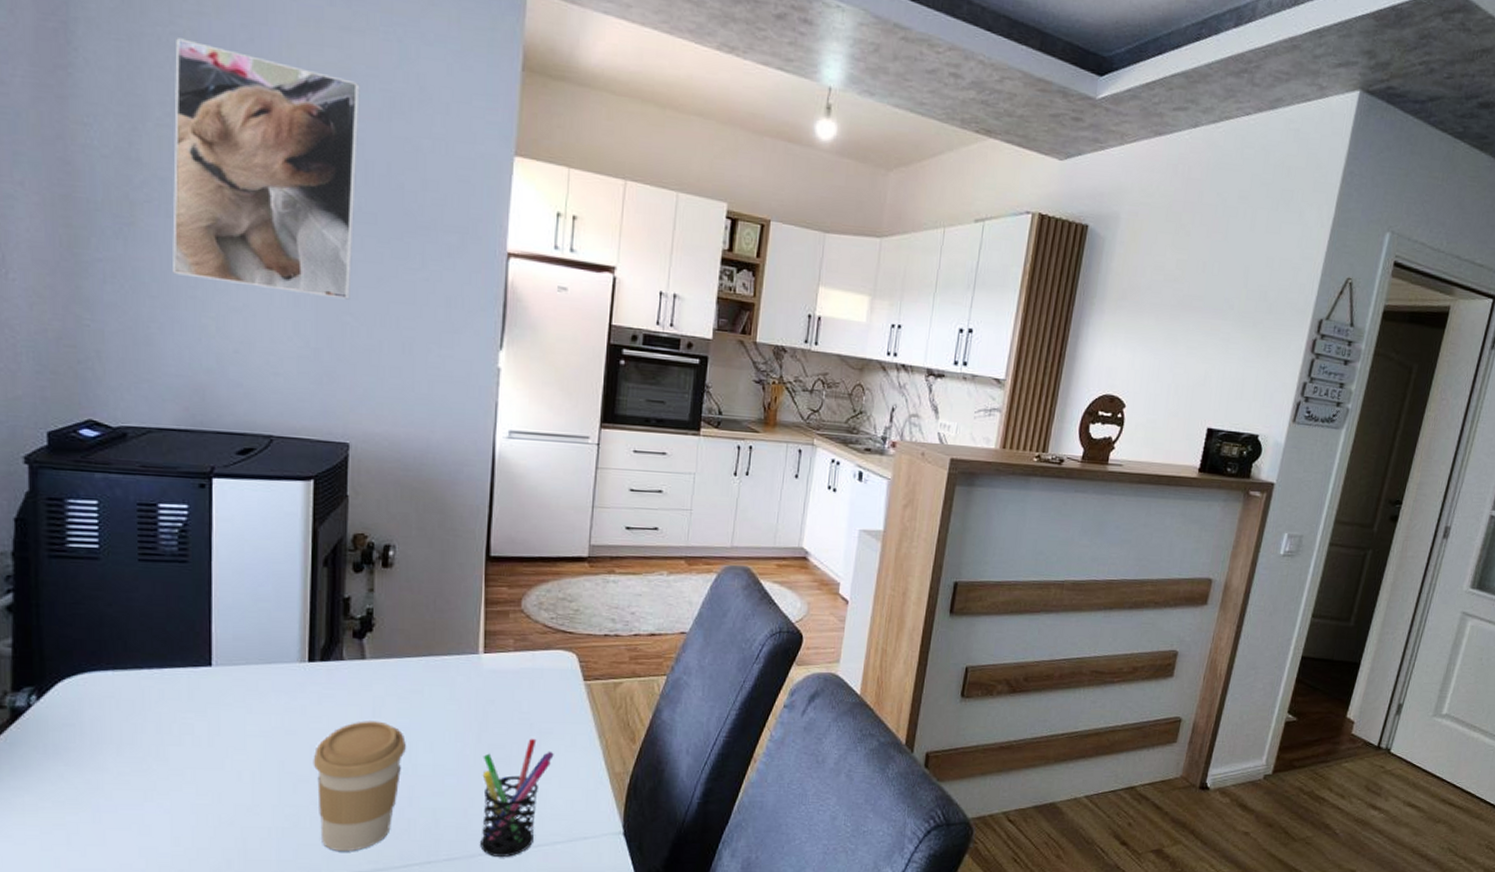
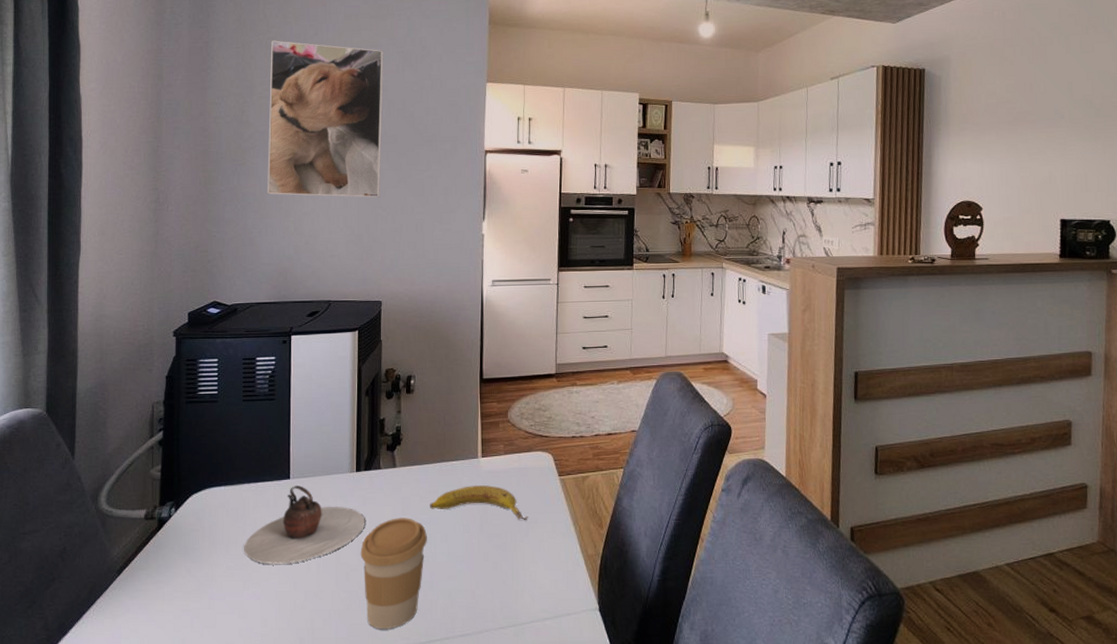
teapot: none [144,675,321,771] -> present [244,485,365,564]
fruit: none [411,686,542,730] -> present [430,485,528,520]
pen holder: present [480,738,554,857] -> none [485,527,539,632]

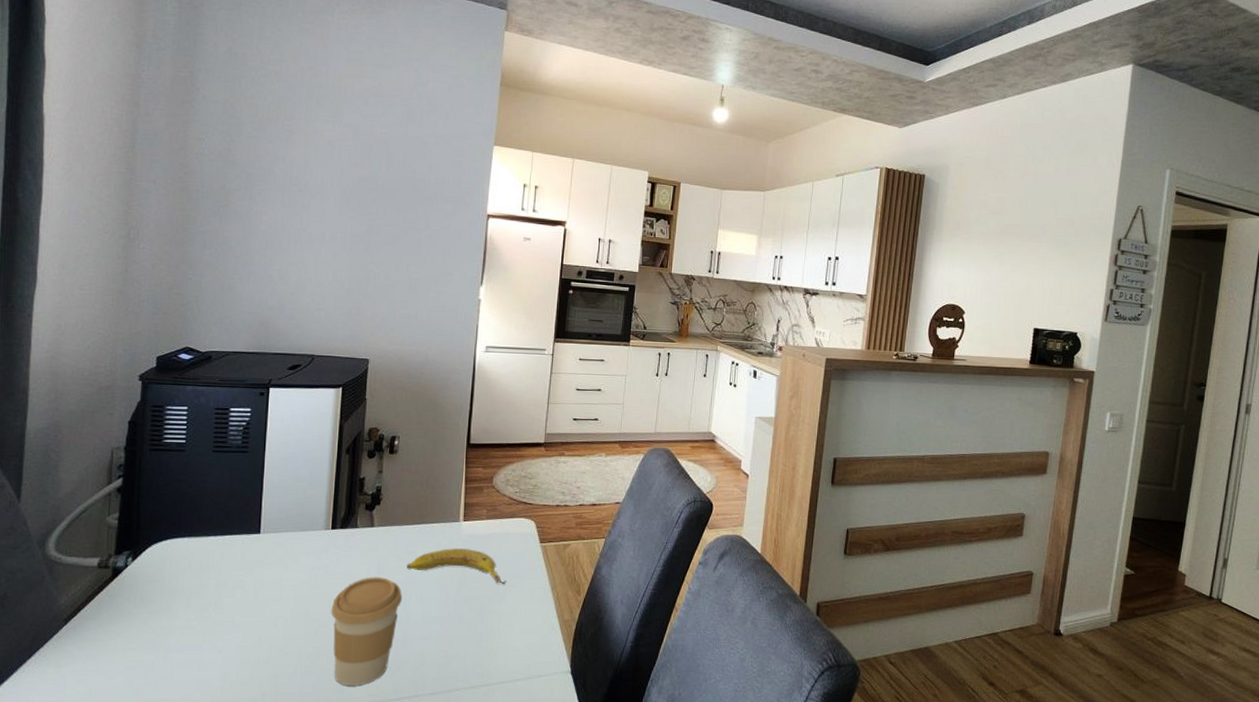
teapot: present [244,485,365,564] -> none [206,540,338,619]
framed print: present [267,40,384,198] -> none [252,78,387,253]

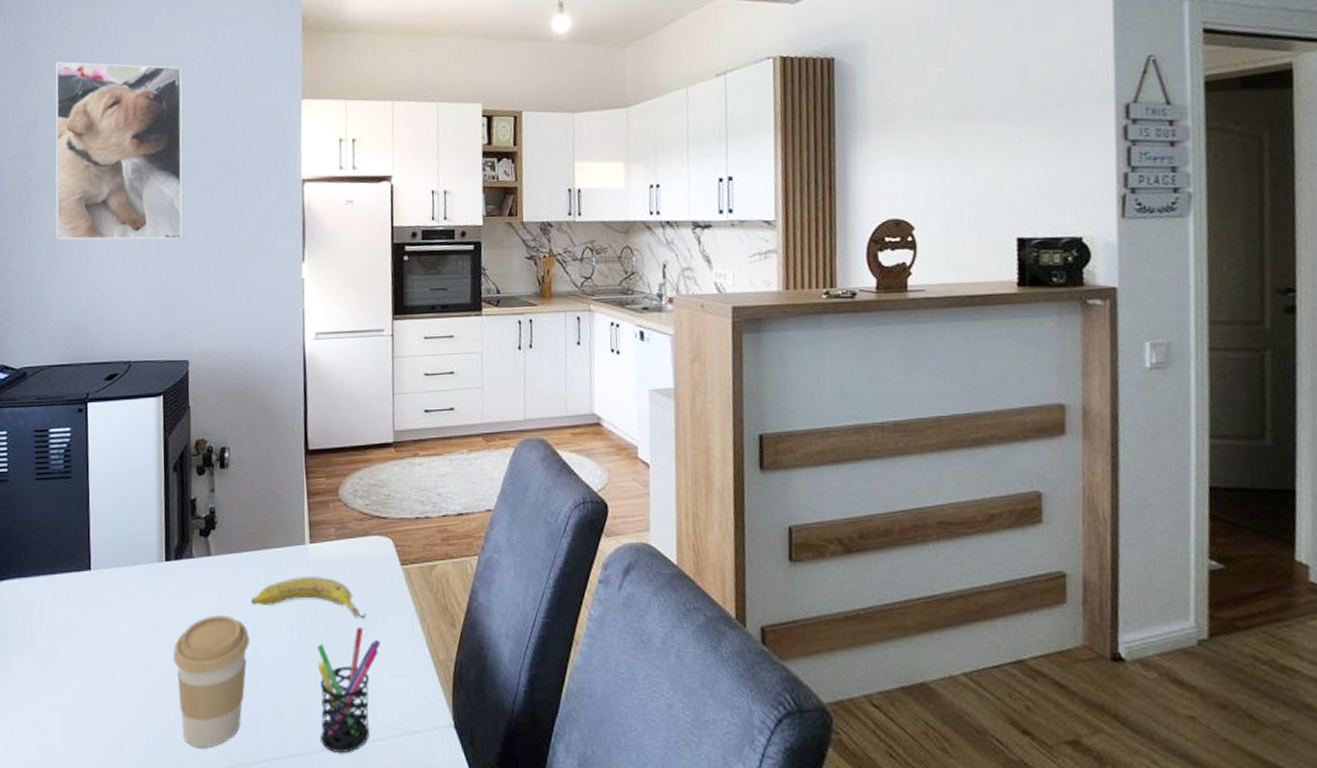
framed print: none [252,78,387,253] -> present [55,61,184,240]
pen holder: none [457,591,516,692] -> present [316,626,381,752]

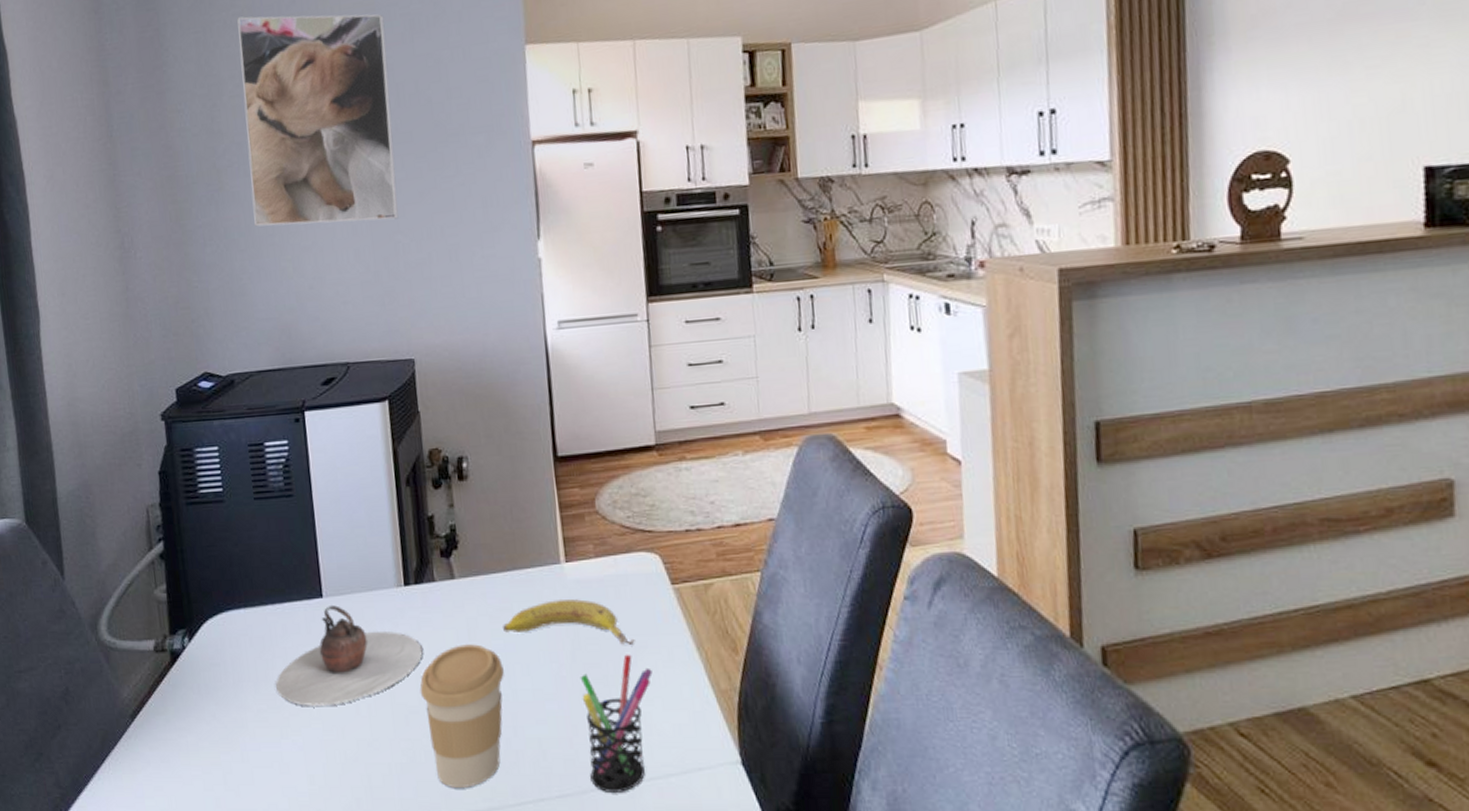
teapot: none [42,577,178,669] -> present [276,605,423,706]

